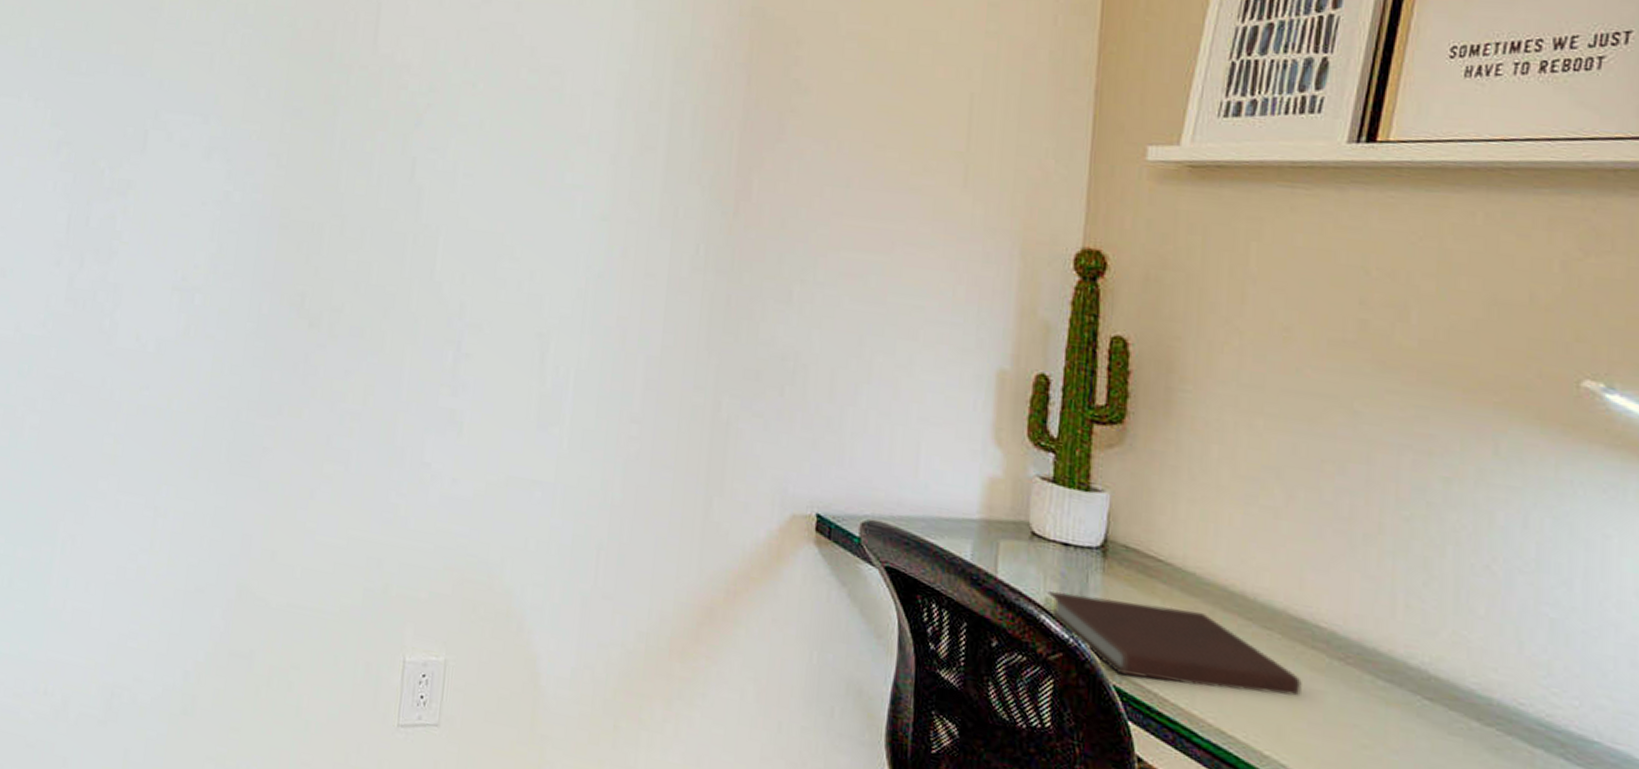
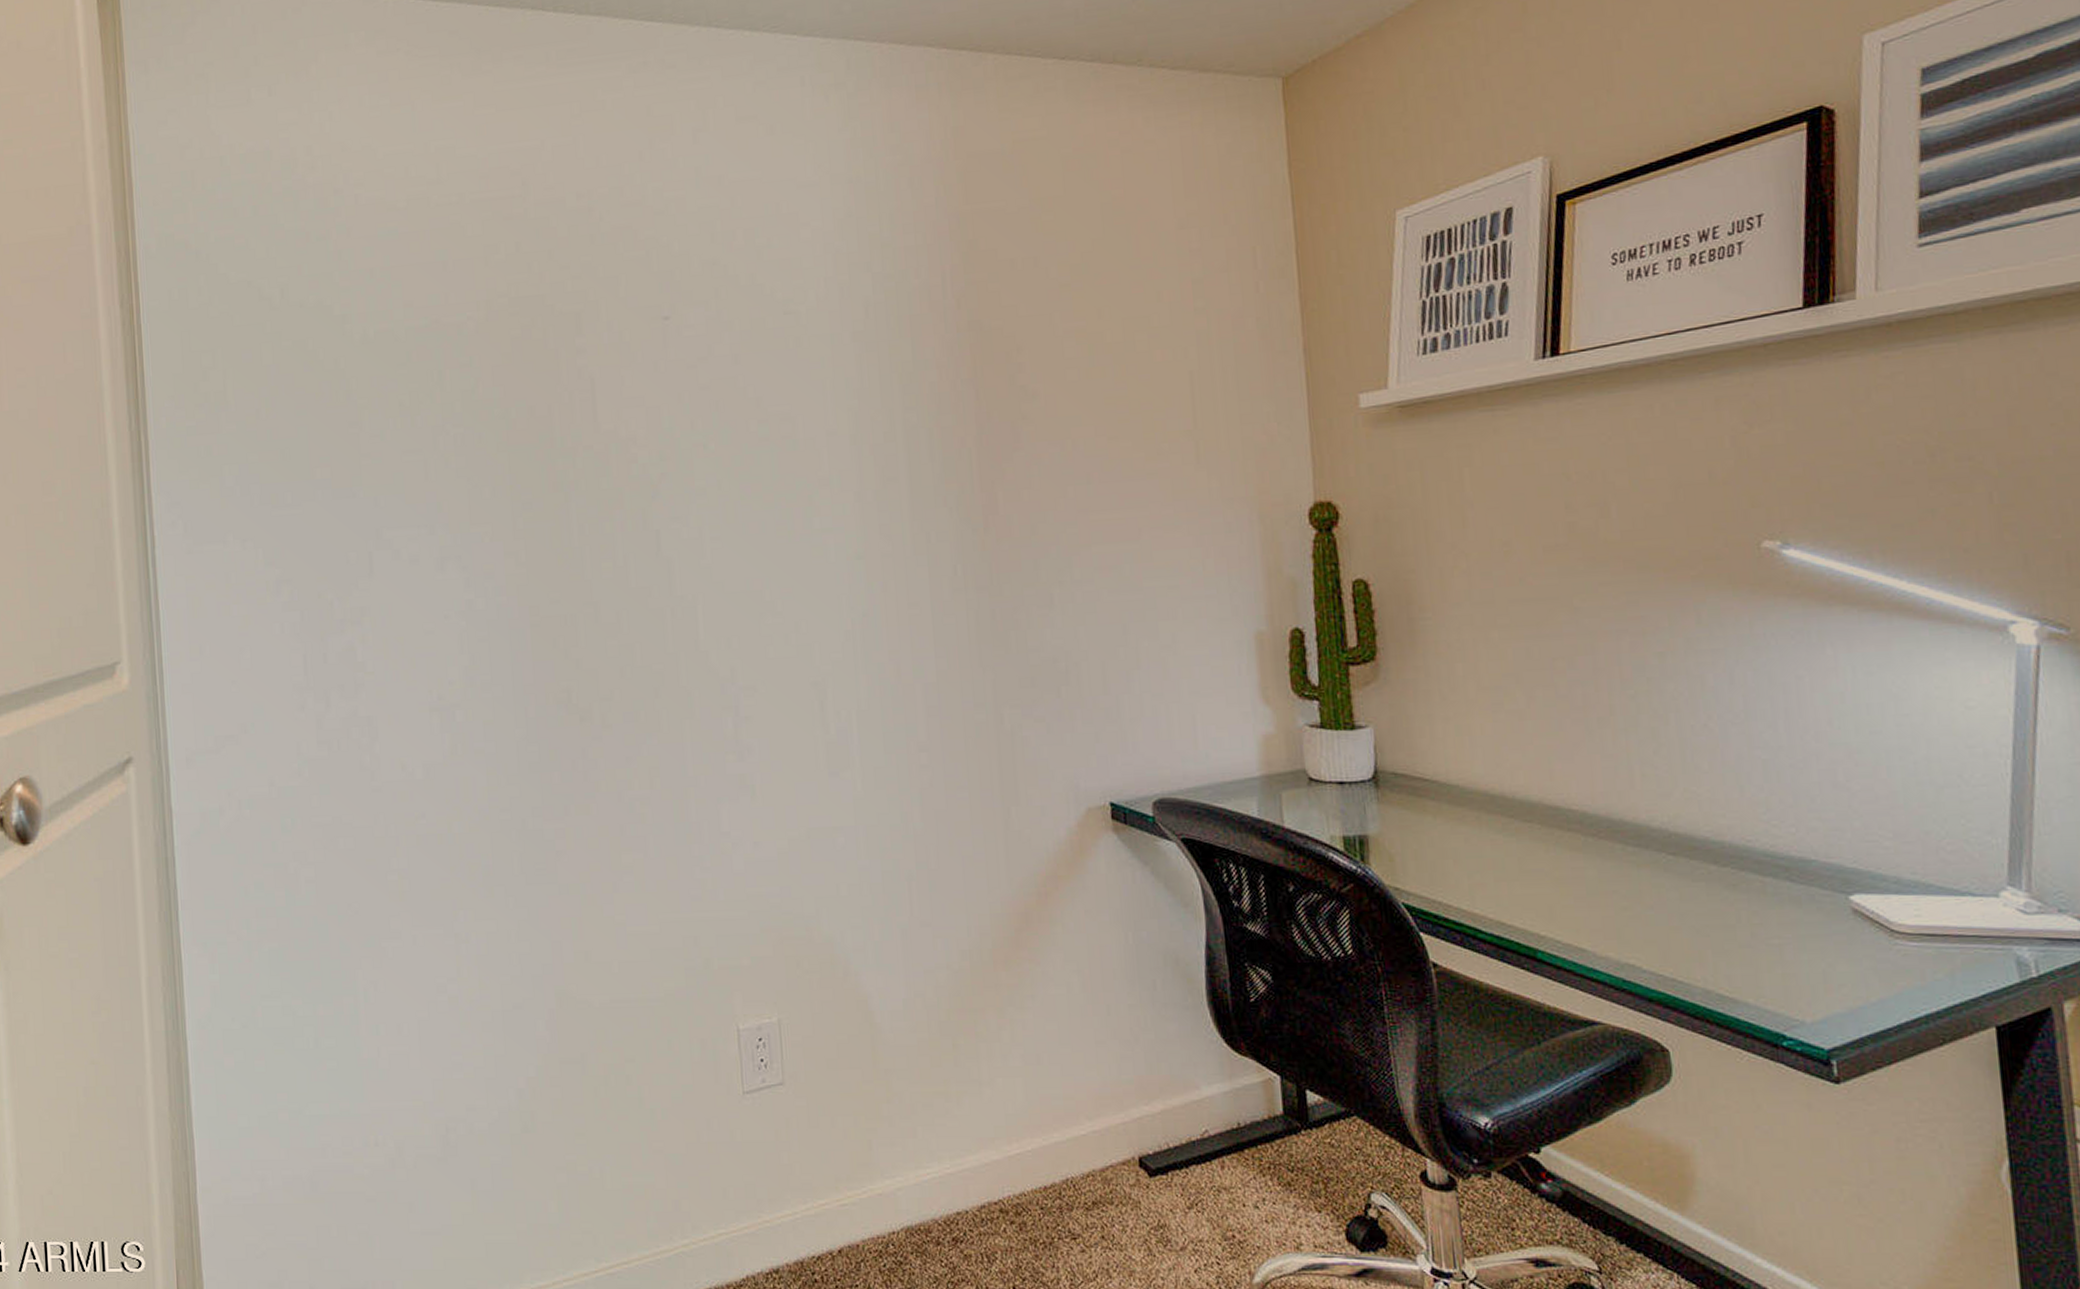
notebook: present [1046,591,1302,697] -> none [1330,819,1565,892]

